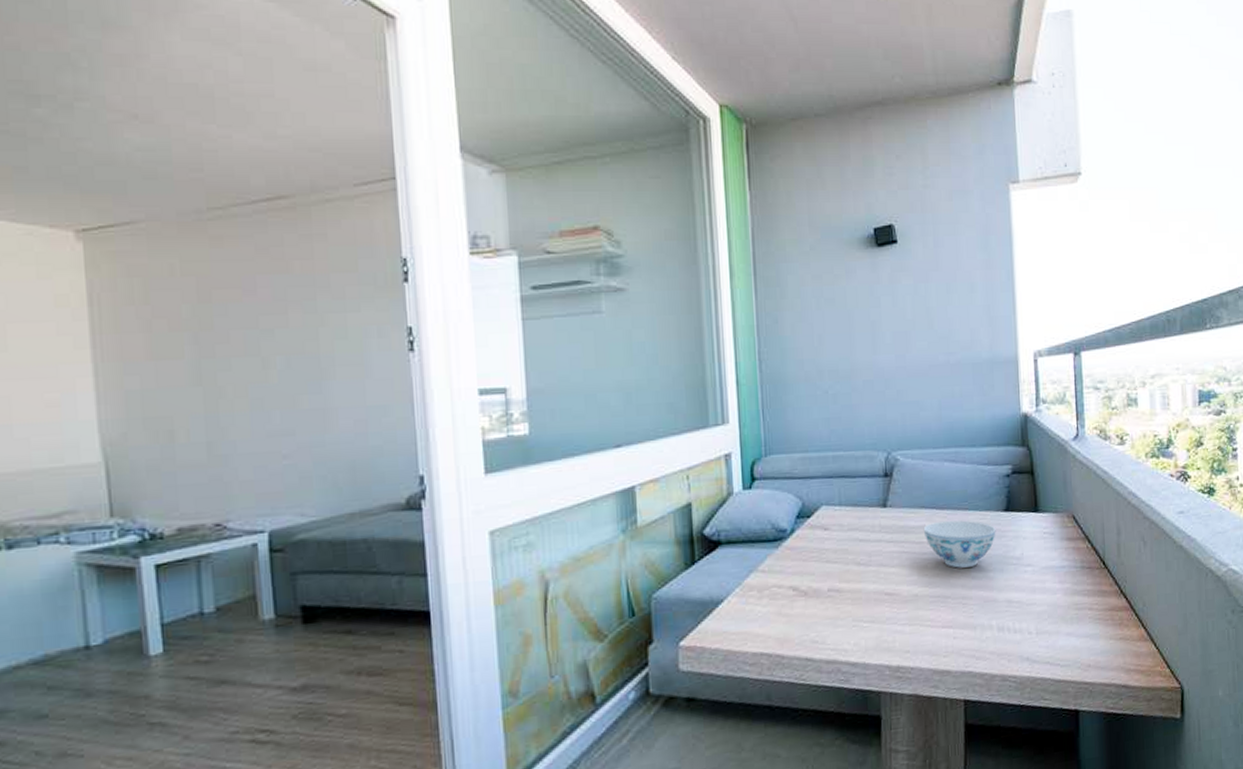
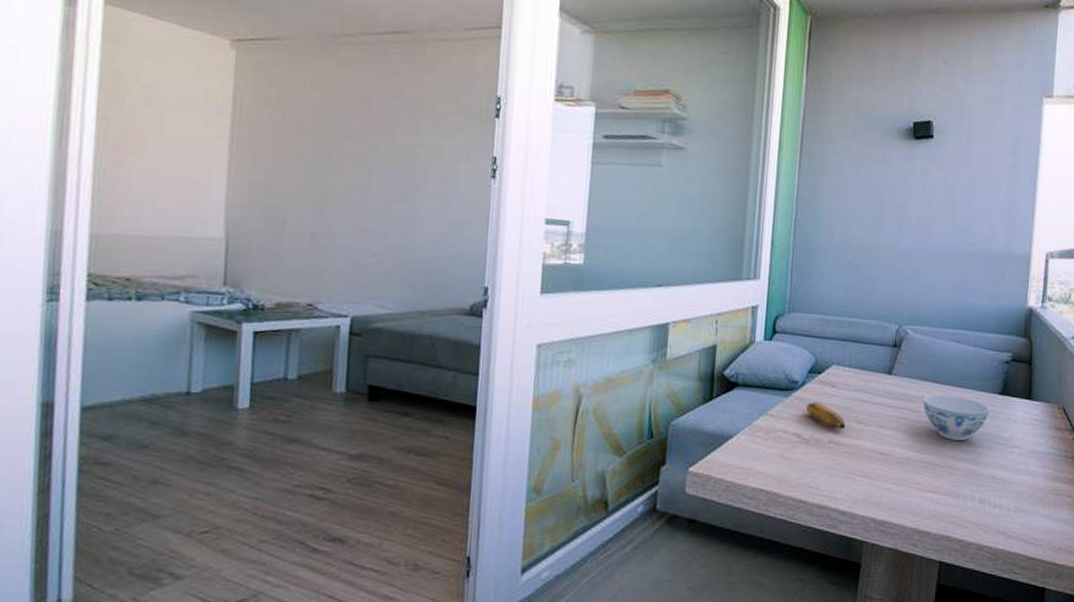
banana: none [799,548,845,575] -> present [806,402,846,429]

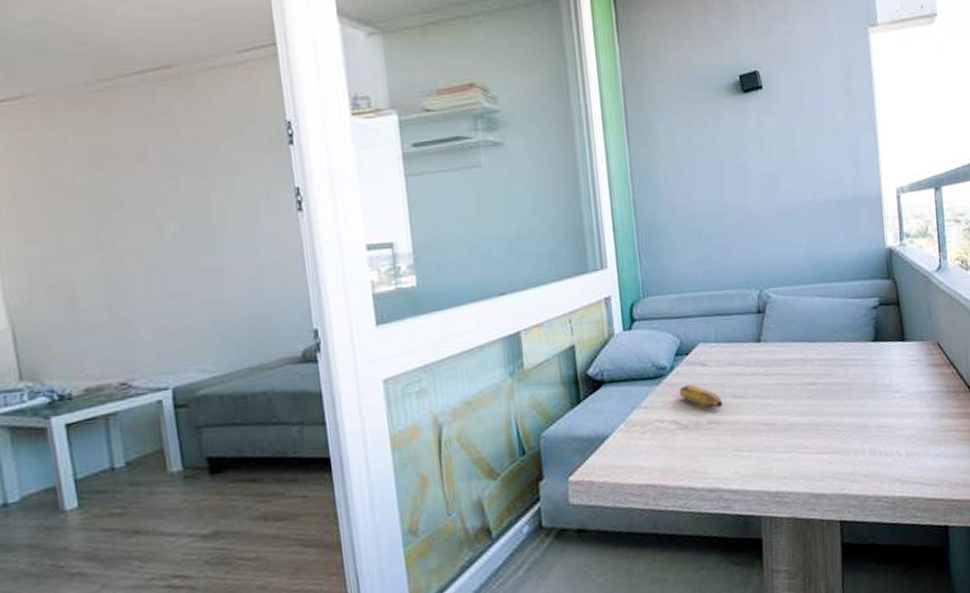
bowl: present [922,395,990,441] -> none [796,351,866,397]

